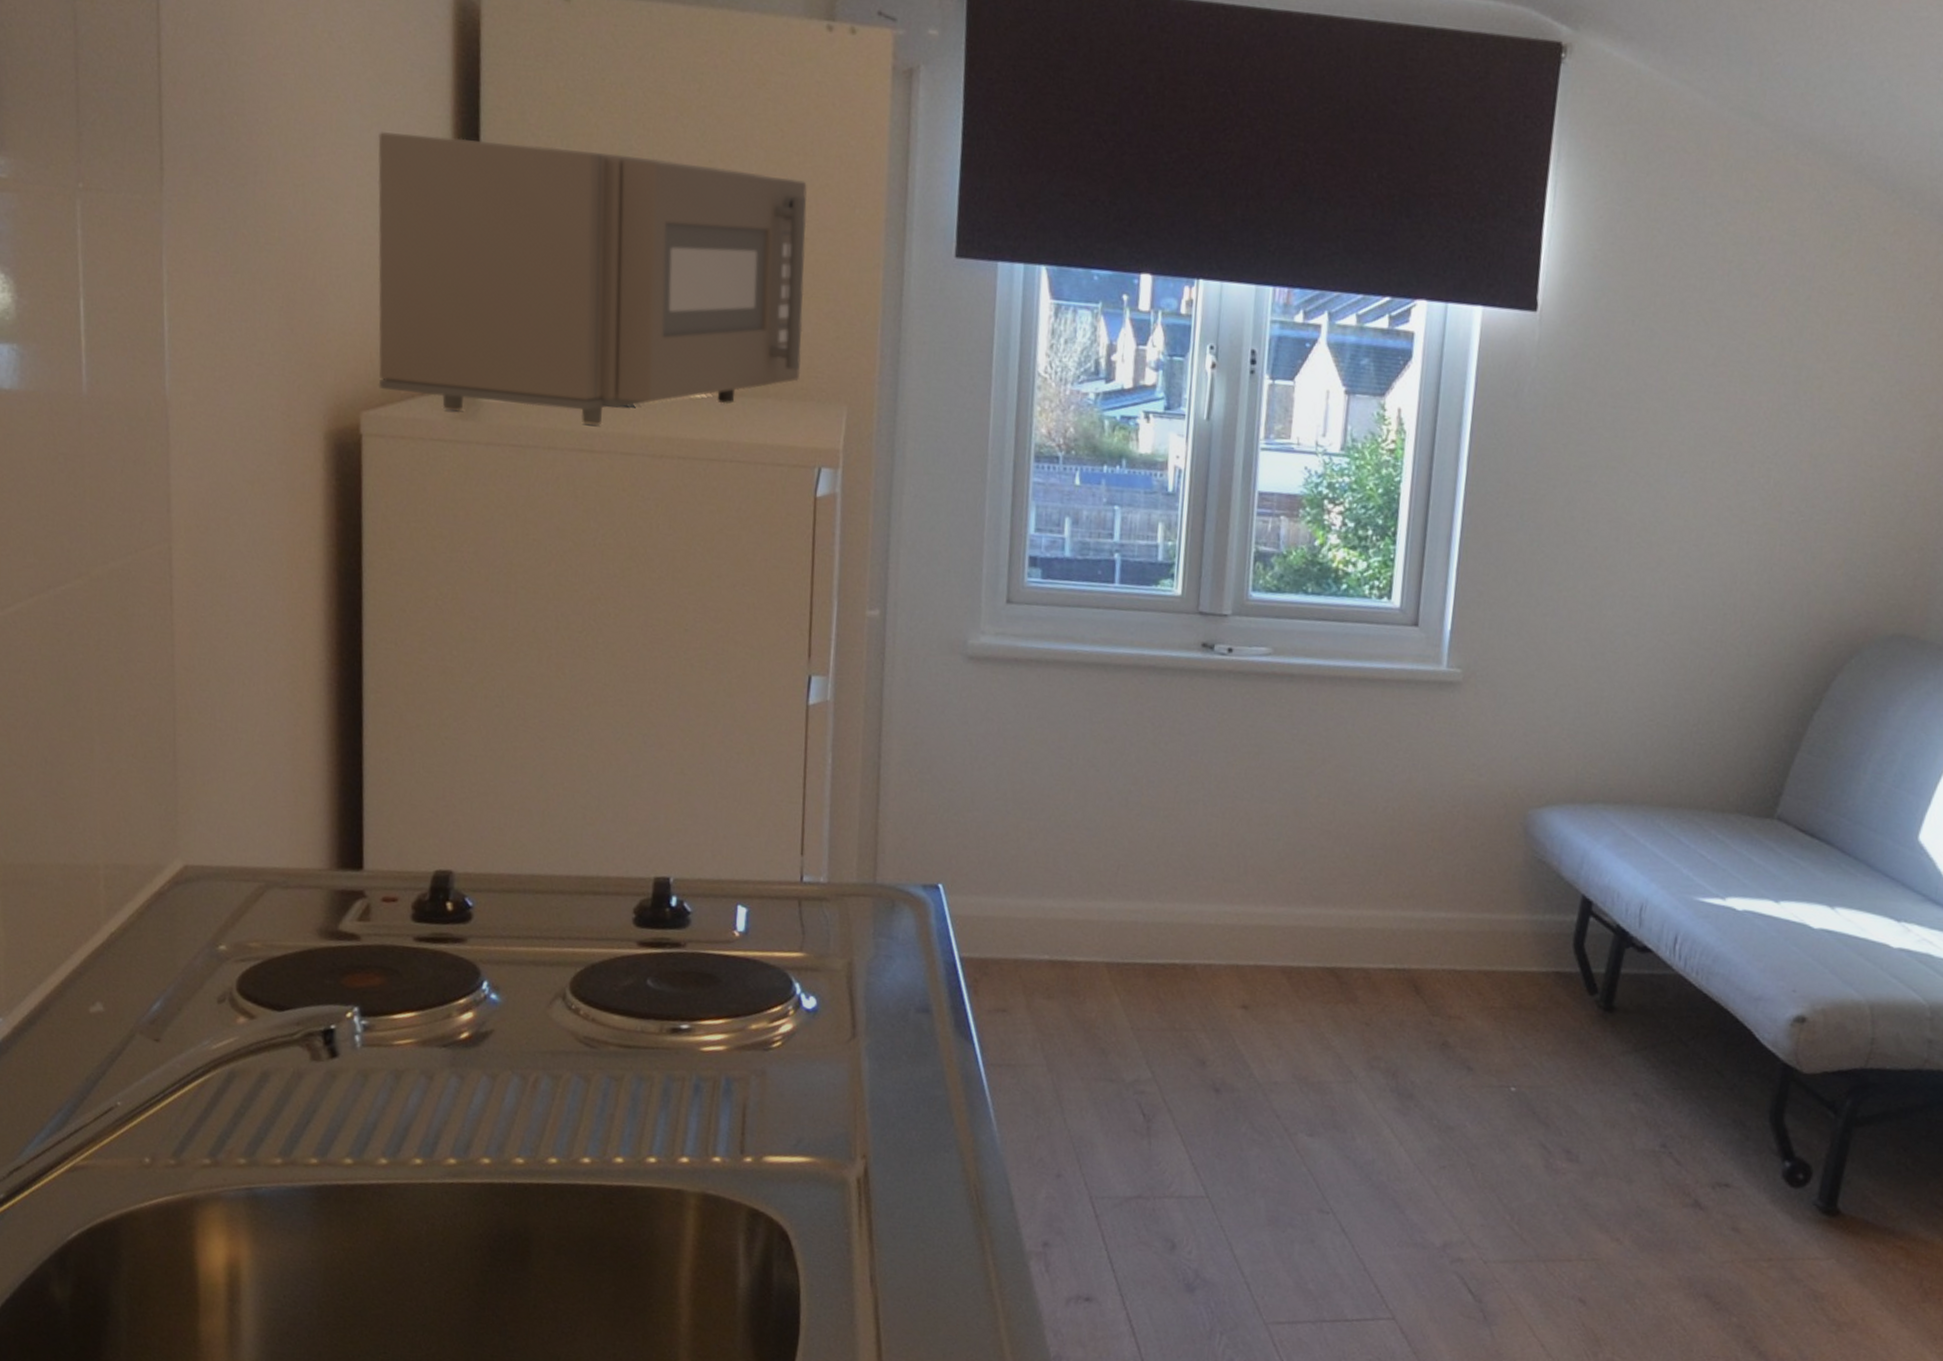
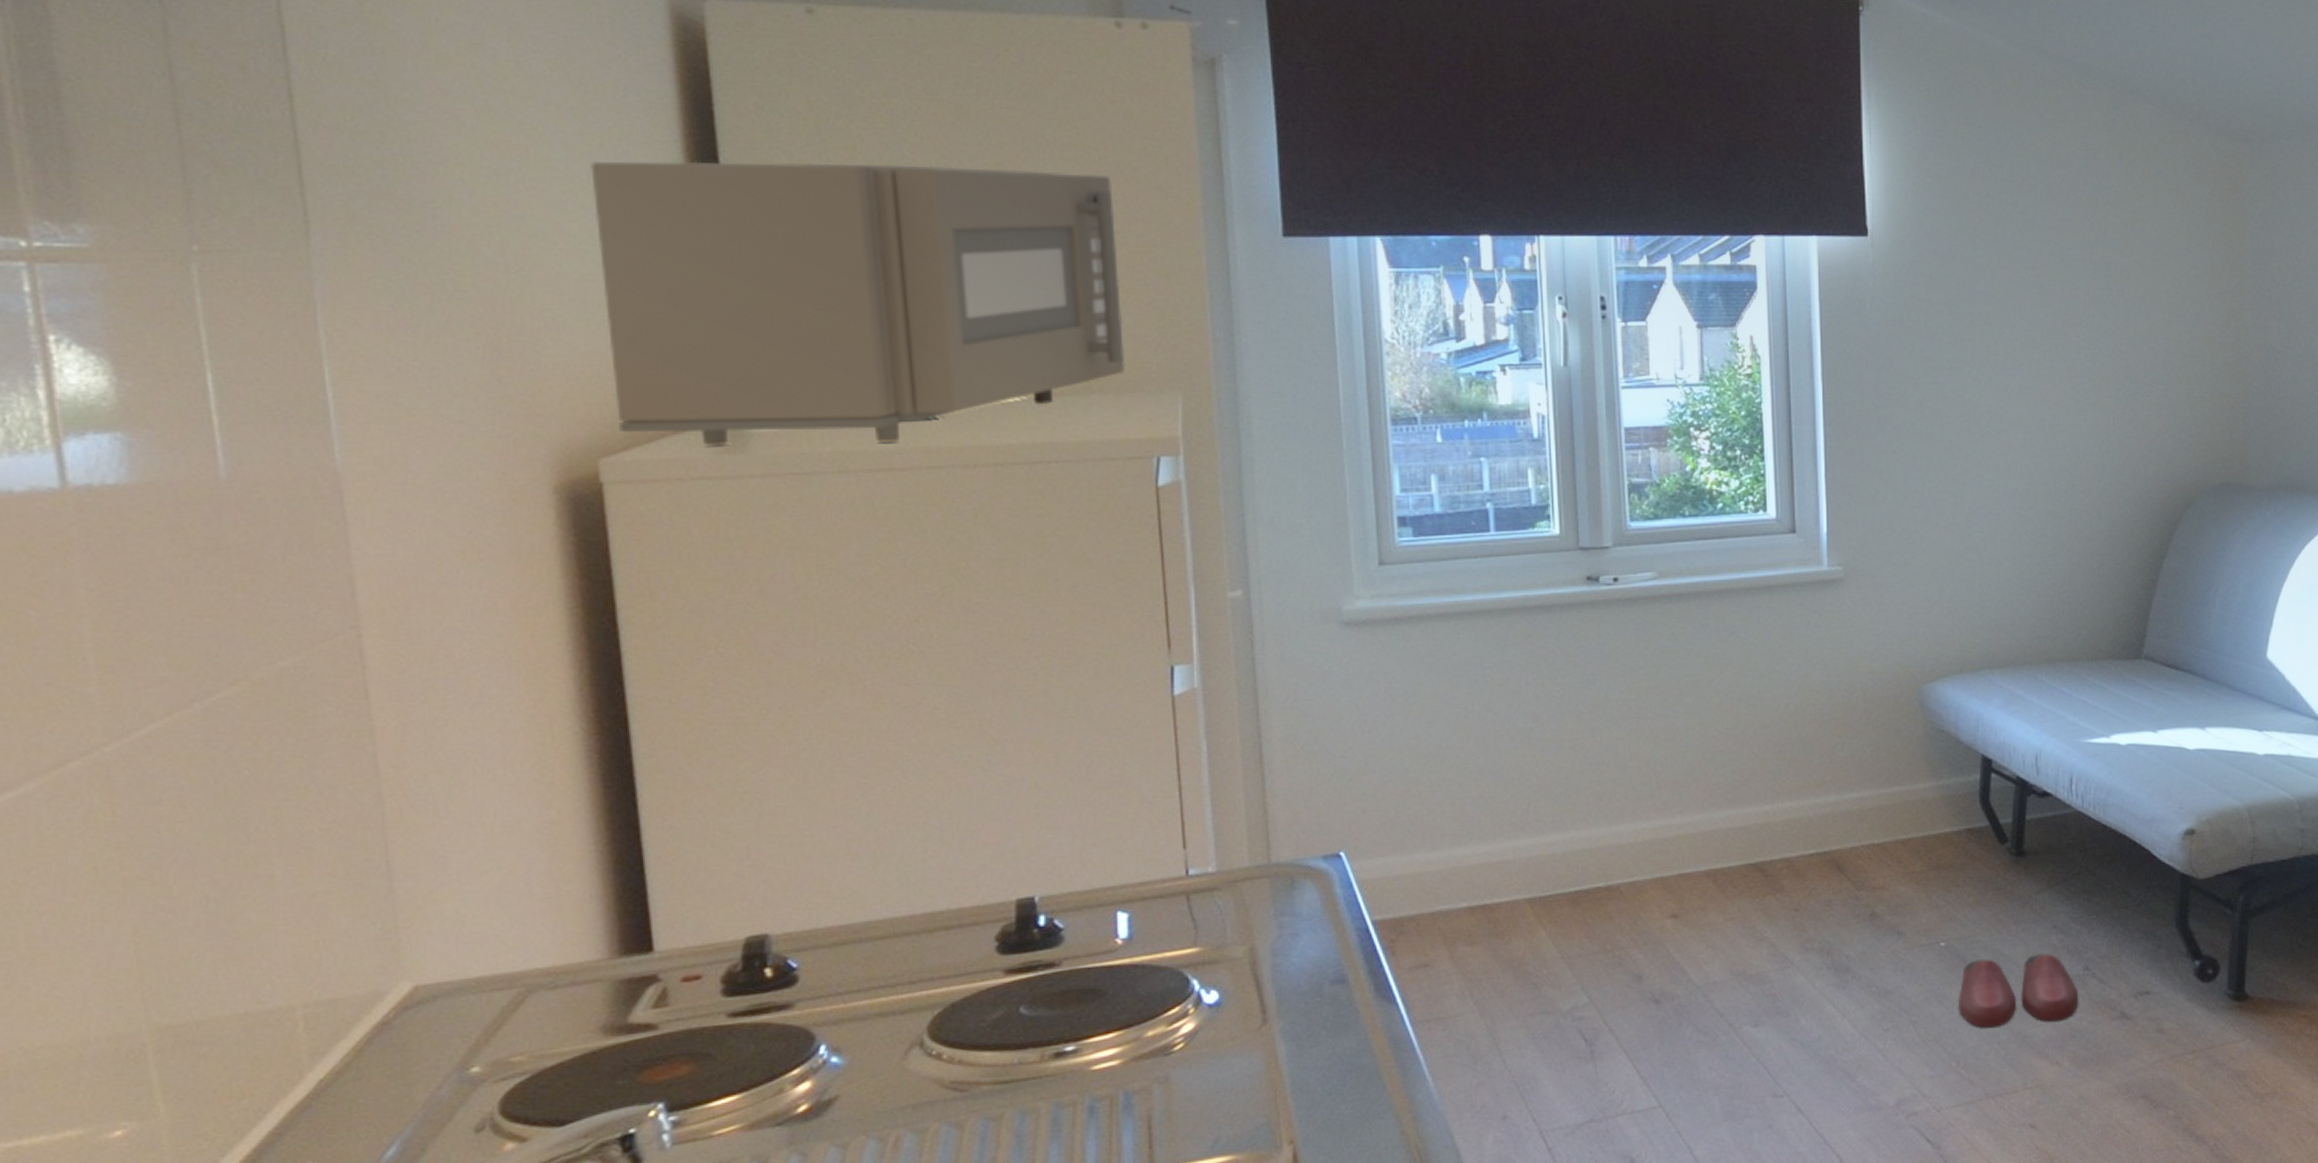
slippers: none [1519,1113,1652,1196] -> present [1957,953,2079,1028]

